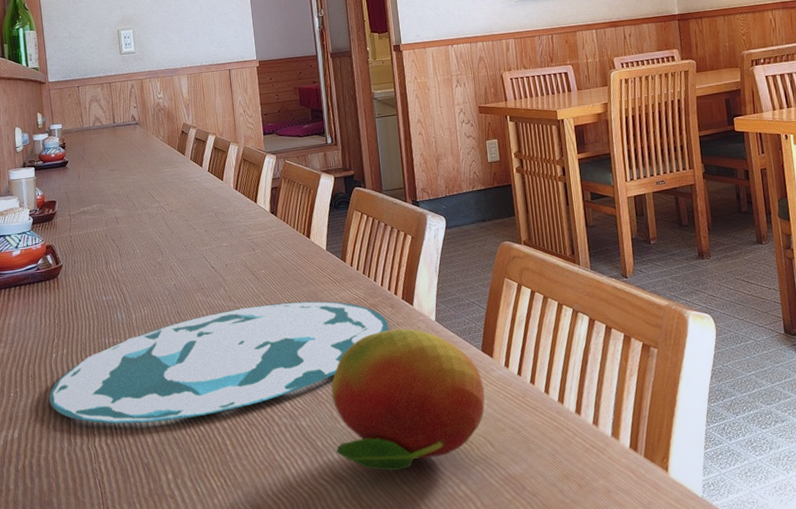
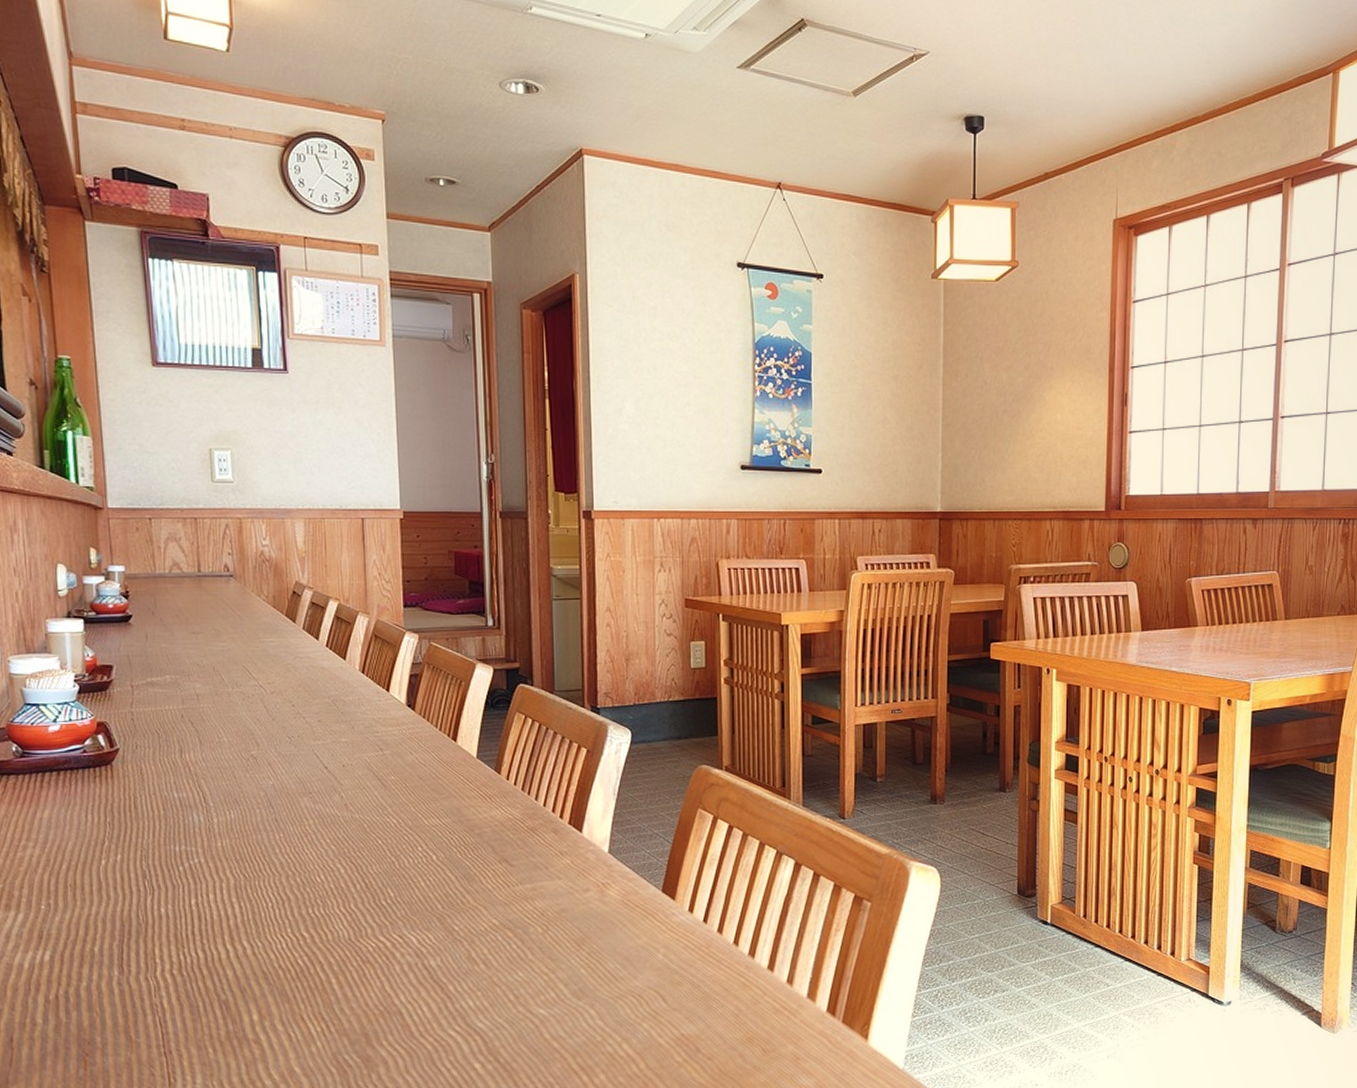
plate: present [49,301,388,424] -> none [94,817,549,953]
fruit: present [331,328,485,471] -> none [470,859,662,1024]

